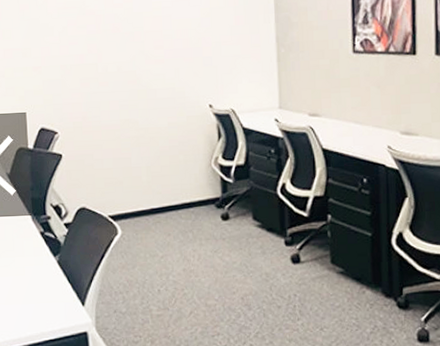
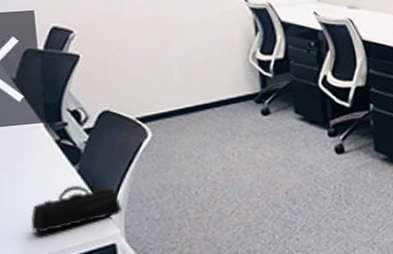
pencil case: none [18,275,94,316] -> present [30,185,123,233]

